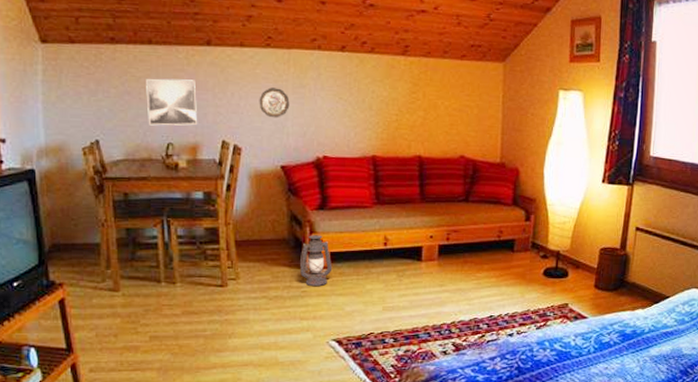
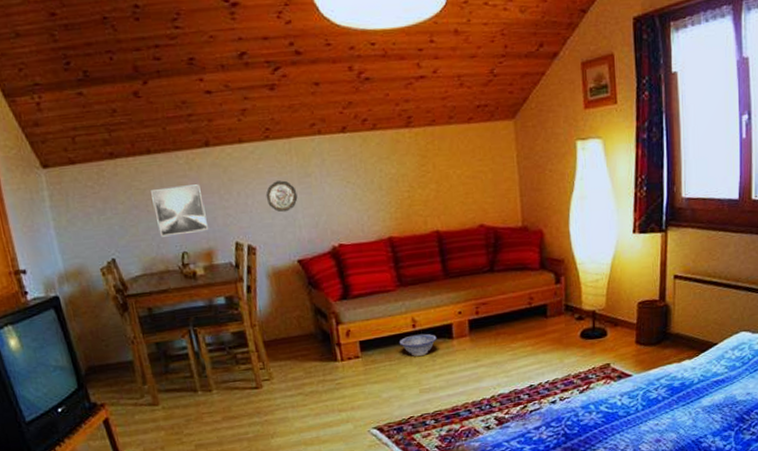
lantern: present [300,235,333,287] -> none [330,325,364,378]
decorative bowl: none [368,252,406,274] -> present [399,333,437,356]

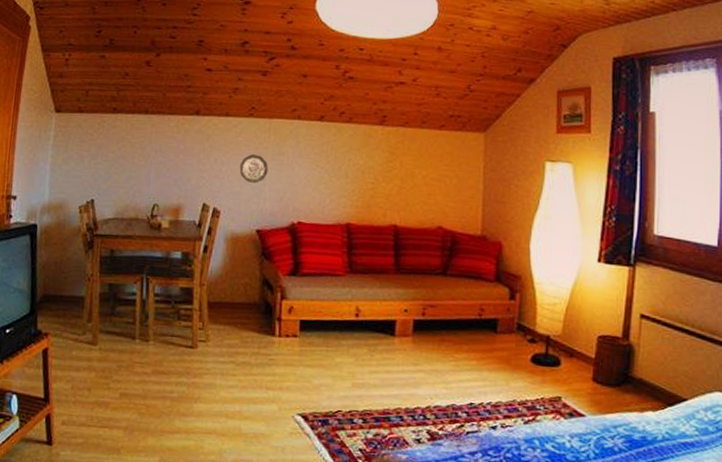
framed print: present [151,184,208,237] -> none [138,145,183,189]
decorative bowl: present [399,333,437,356] -> none [339,324,379,348]

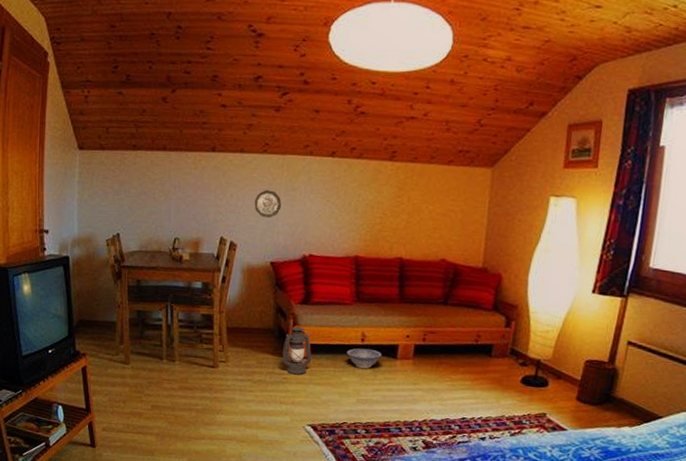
lantern: none [269,301,302,356] -> present [282,327,312,375]
decorative bowl: none [339,324,379,348] -> present [346,348,382,369]

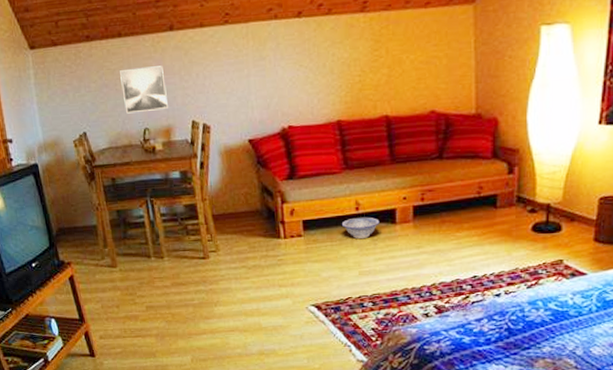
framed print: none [159,181,201,223] -> present [120,66,168,114]
decorative plate: present [254,190,282,218] -> none [222,63,252,94]
lantern: present [282,327,312,375] -> none [274,204,306,255]

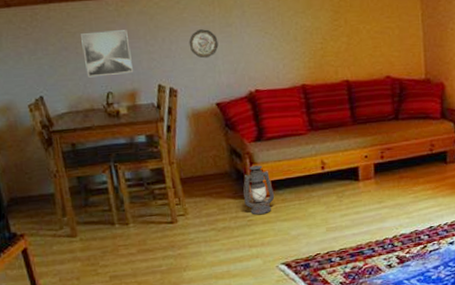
decorative plate: none [222,63,252,94] -> present [188,29,219,59]
lantern: none [274,204,306,255] -> present [243,165,275,215]
decorative bowl: present [341,217,380,239] -> none [308,175,344,196]

